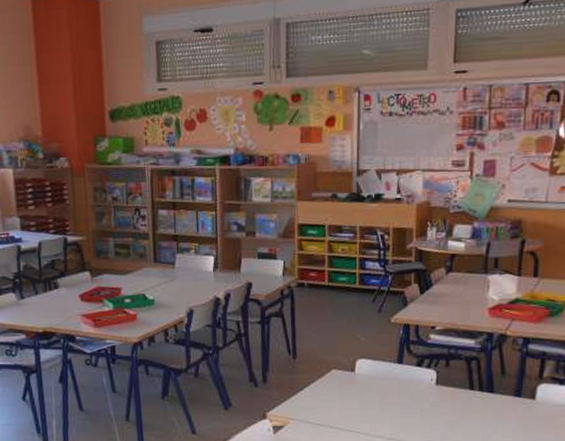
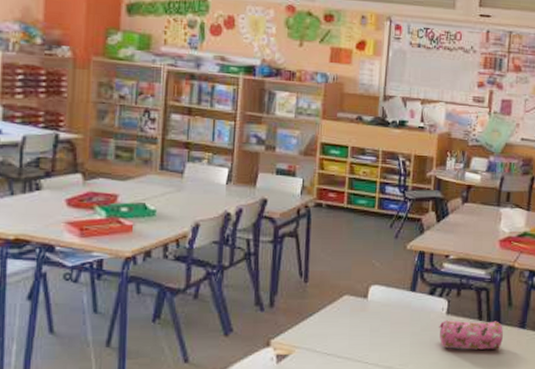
pencil case: none [429,390,497,419] -> present [439,320,503,350]

